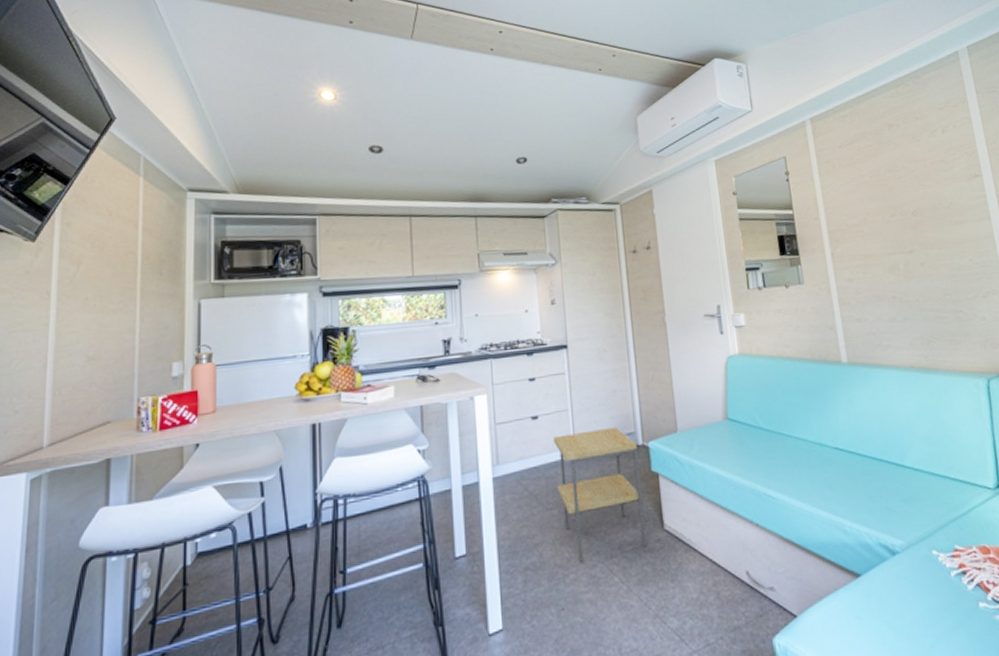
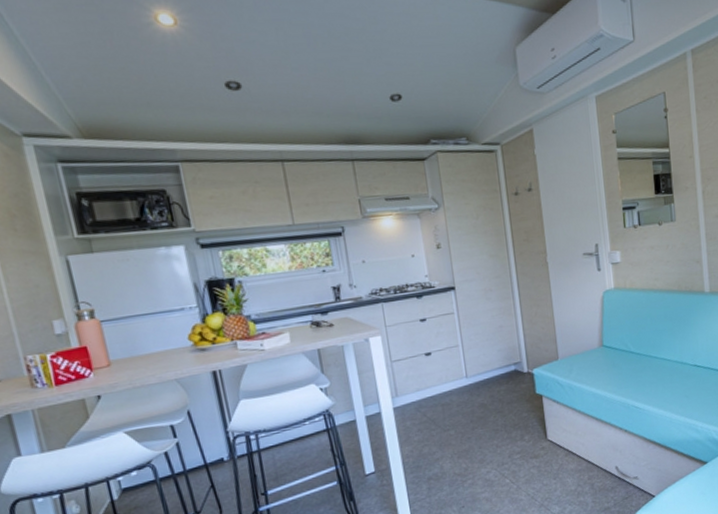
side table: present [553,426,647,562] -> none [446,358,533,470]

